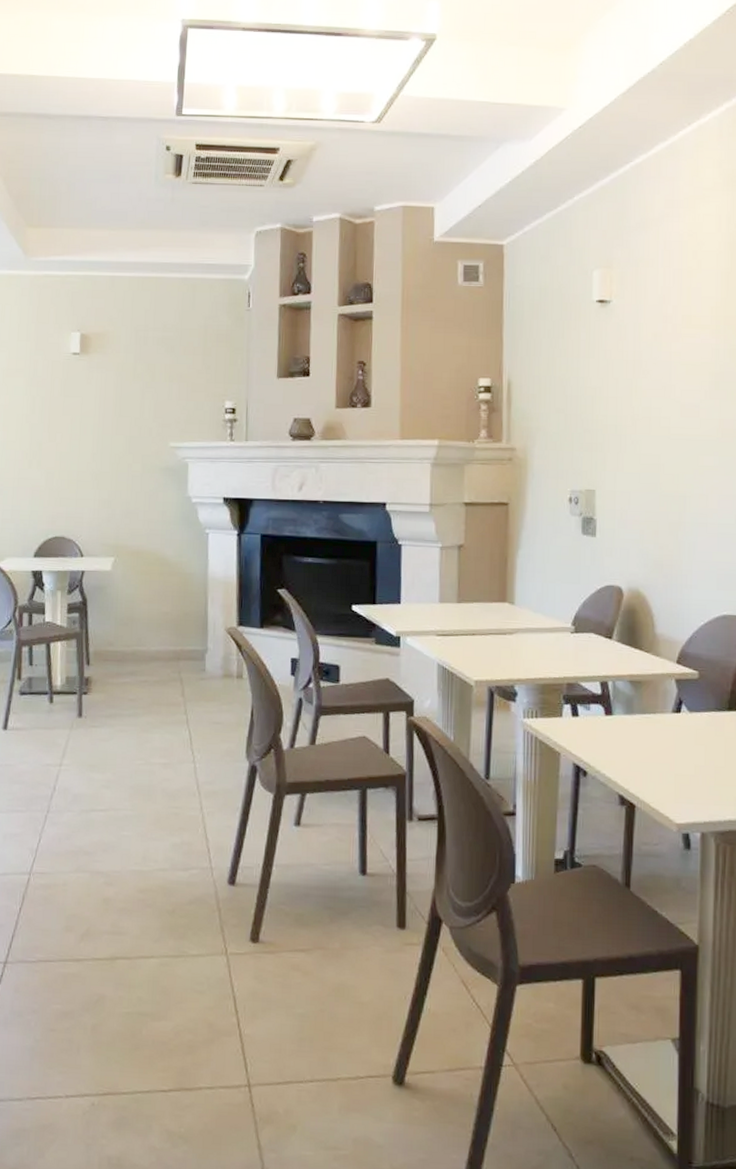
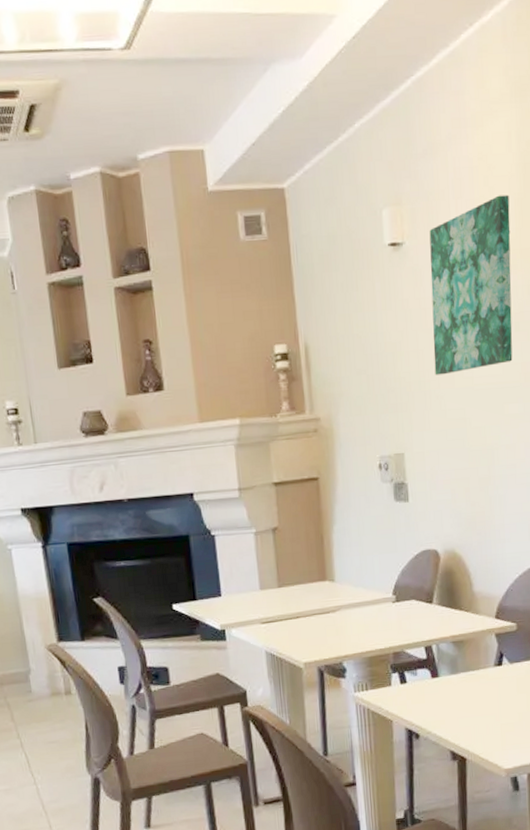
wall art: none [632,268,716,422] -> present [429,194,513,375]

